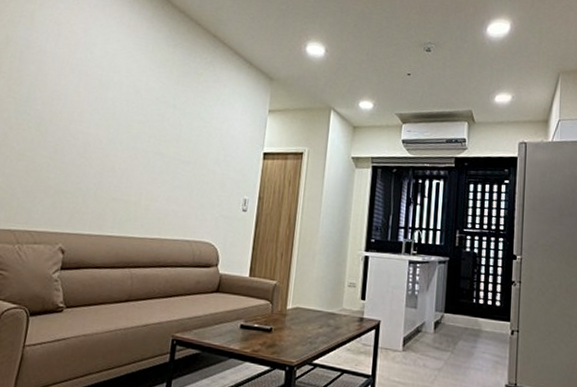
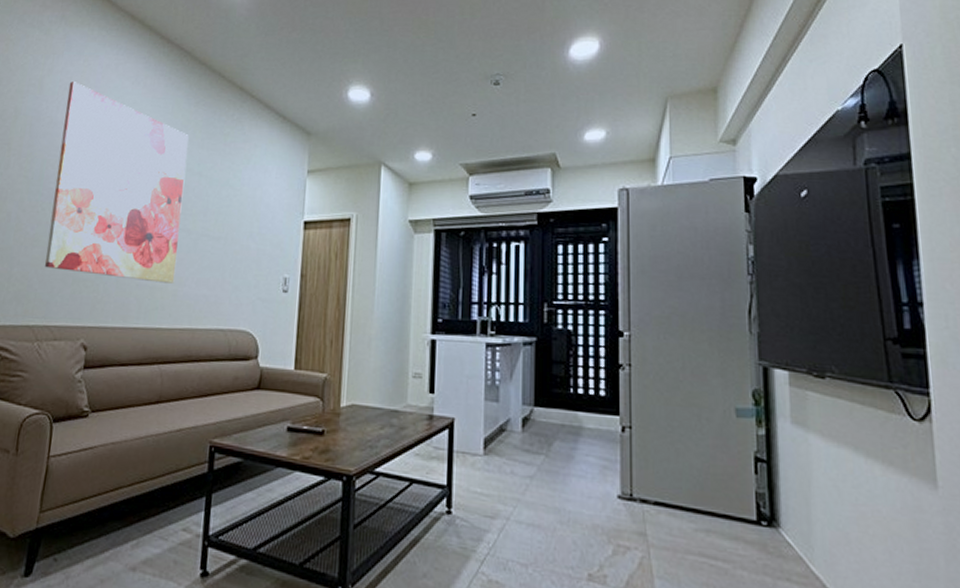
wall art: none [28,17,167,199] -> present [44,82,189,284]

